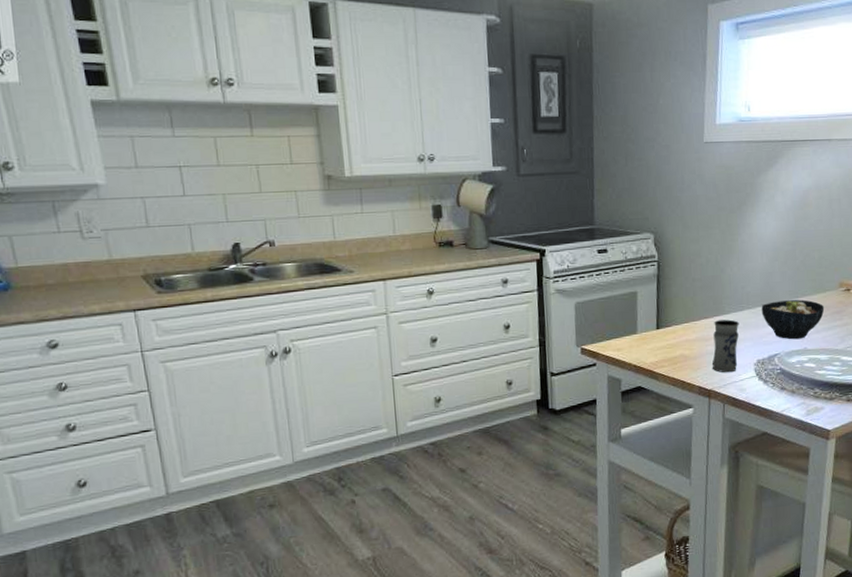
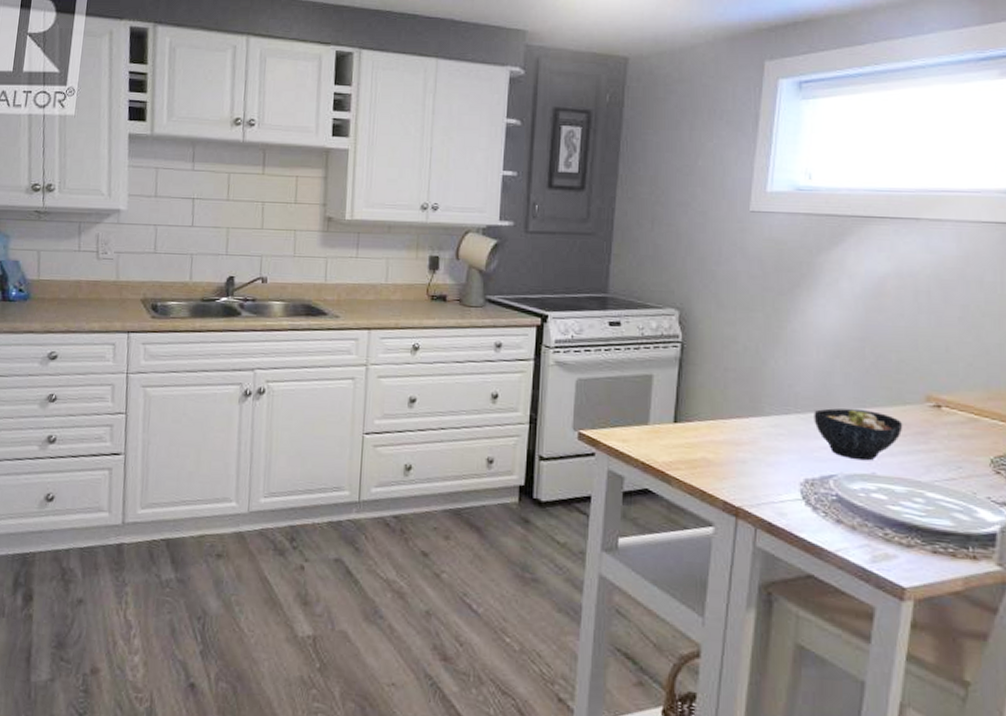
jar: present [711,319,739,373] -> none [742,422,783,490]

